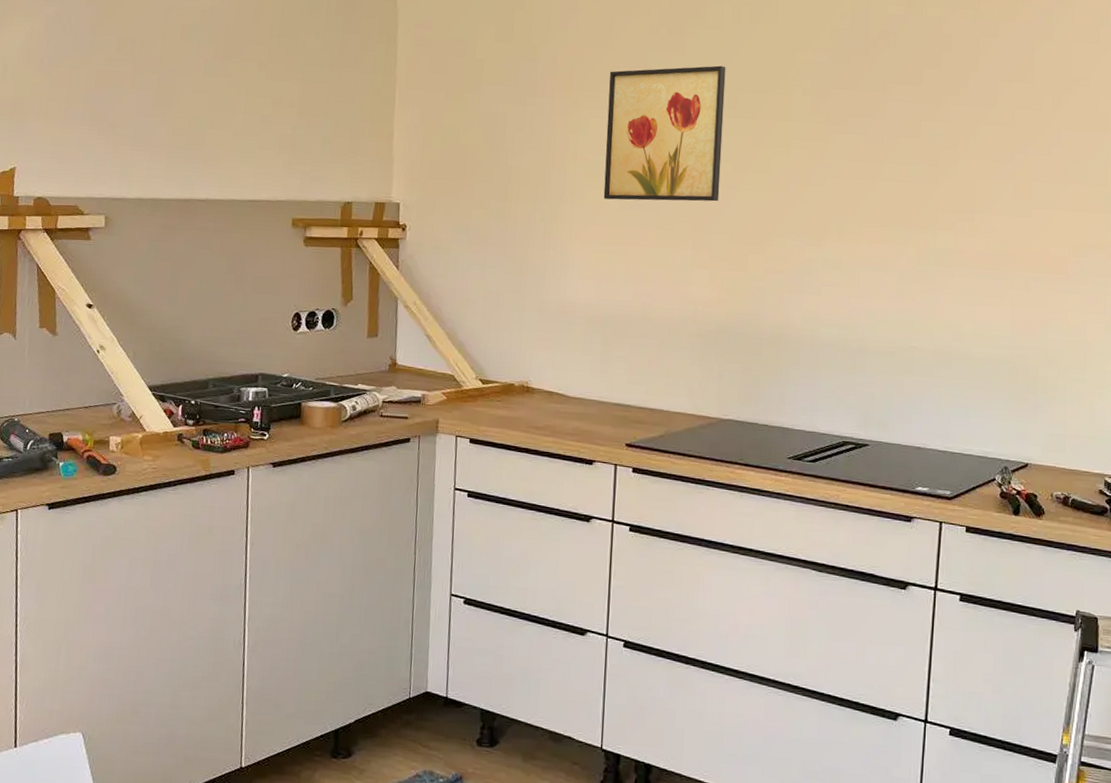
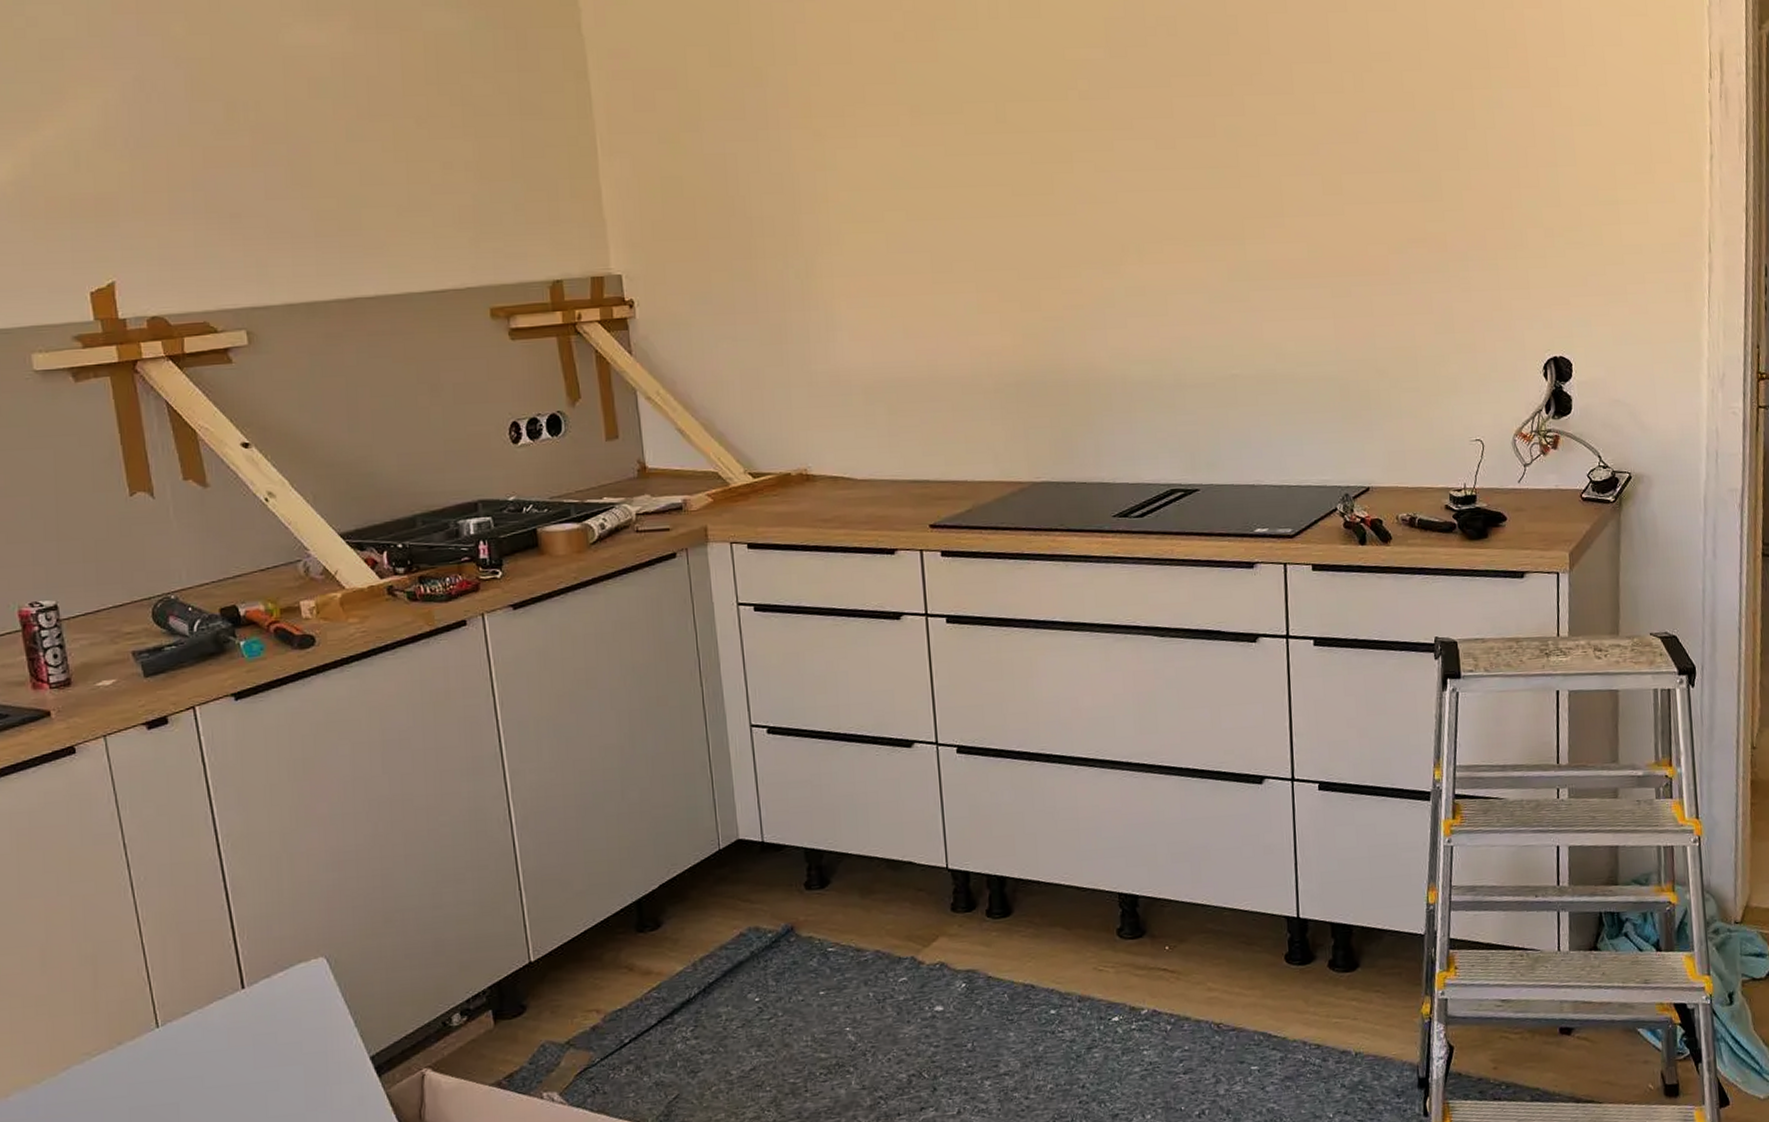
wall art: present [603,65,726,202] -> none [853,73,1000,244]

